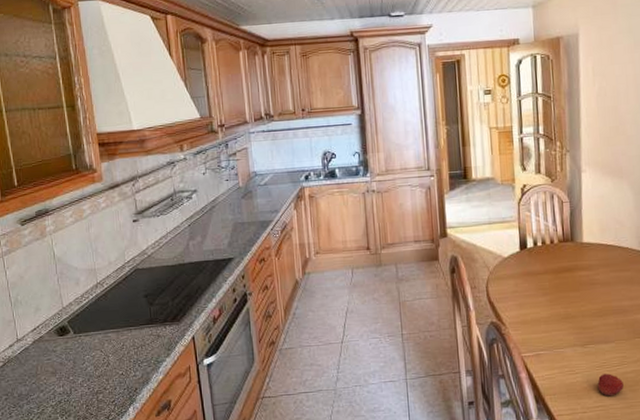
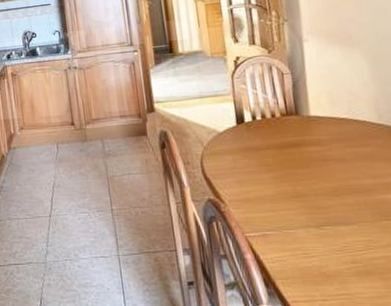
fruit: present [597,373,624,397] -> none [338,259,372,284]

